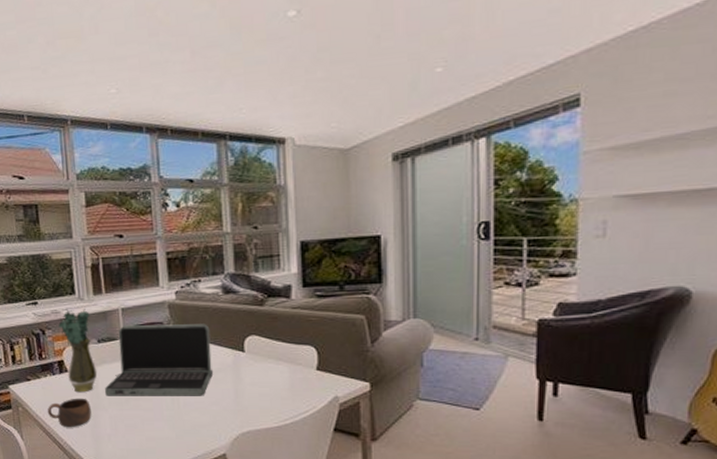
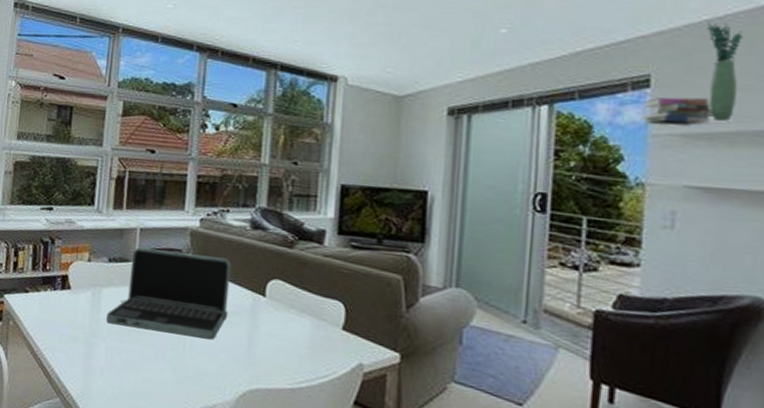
cup: present [47,398,92,427] -> none [40,319,88,353]
vase: present [58,308,98,393] -> none [69,219,106,315]
books: none [573,110,636,143] -> present [642,97,710,126]
vase: none [631,31,668,130] -> present [706,23,744,121]

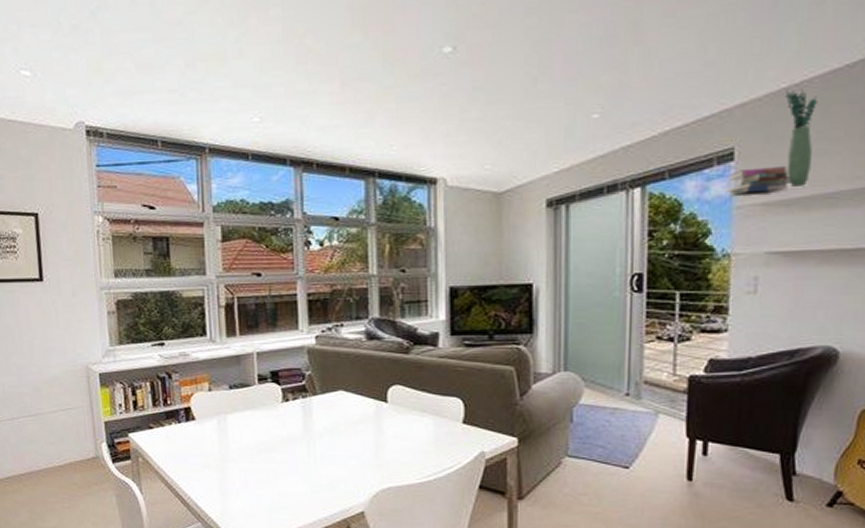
laptop: present [106,247,231,340] -> none [235,371,354,449]

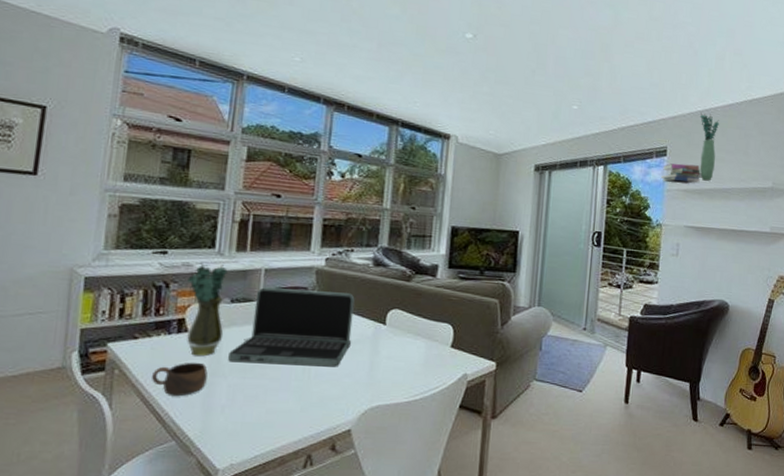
cup: none [171,448,219,480] -> present [152,362,208,396]
vase: none [187,350,228,443] -> present [187,262,228,356]
laptop: none [235,371,354,449] -> present [228,287,355,367]

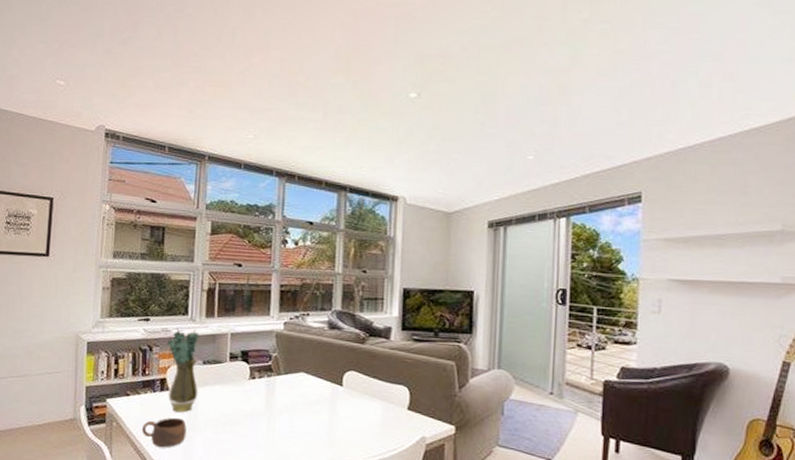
laptop: present [228,287,355,367] -> none [203,350,312,426]
books: present [661,163,700,184] -> none [636,209,685,233]
vase: present [699,113,720,181] -> none [681,150,708,228]

